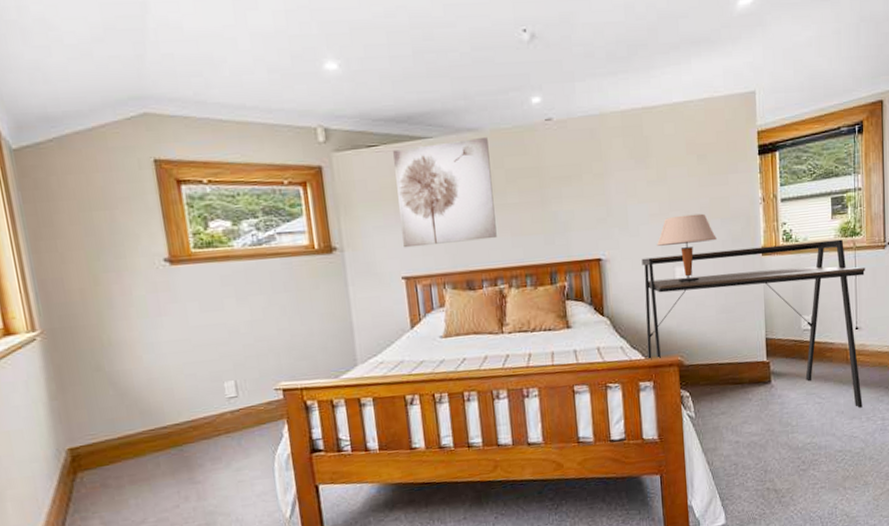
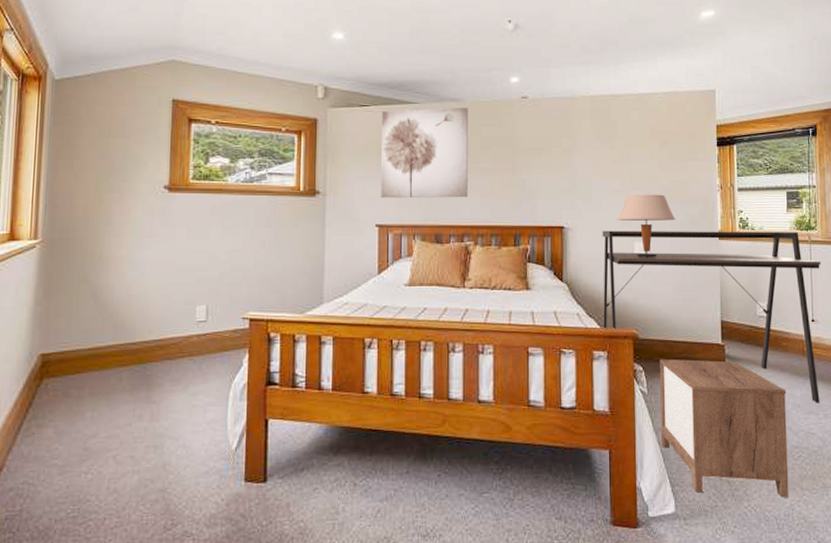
nightstand: none [706,377,833,503] -> present [660,358,789,498]

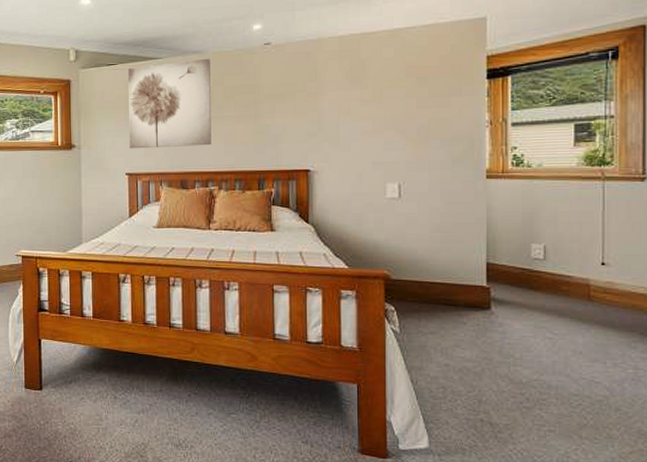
desk: present [602,230,821,403] -> none [351,168,617,351]
table lamp: present [618,194,675,257] -> none [368,133,434,199]
nightstand: present [660,358,789,498] -> none [414,299,565,445]

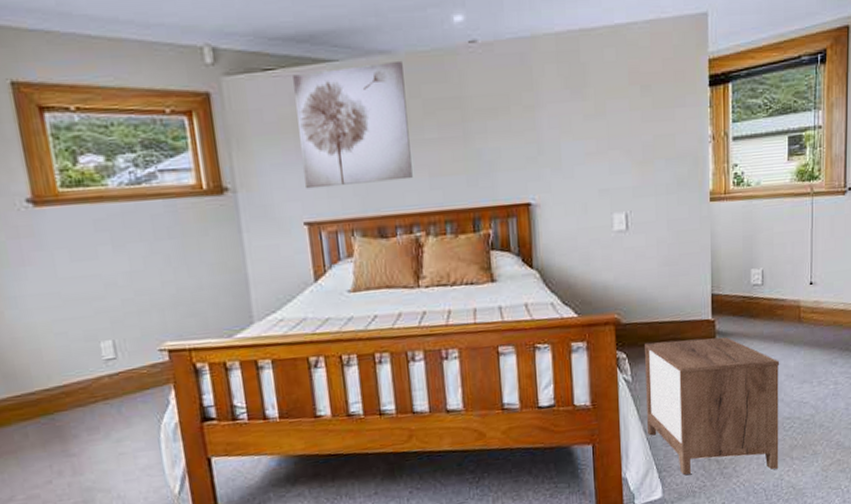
nightstand: none [414,299,565,445] -> present [645,336,780,475]

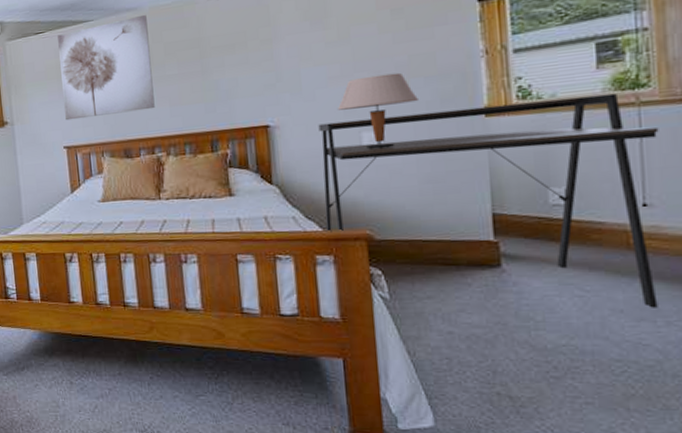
desk: none [576,183,823,371] -> present [318,93,659,308]
table lamp: none [594,152,660,231] -> present [338,72,418,149]
nightstand: present [645,336,780,475] -> none [405,260,607,419]

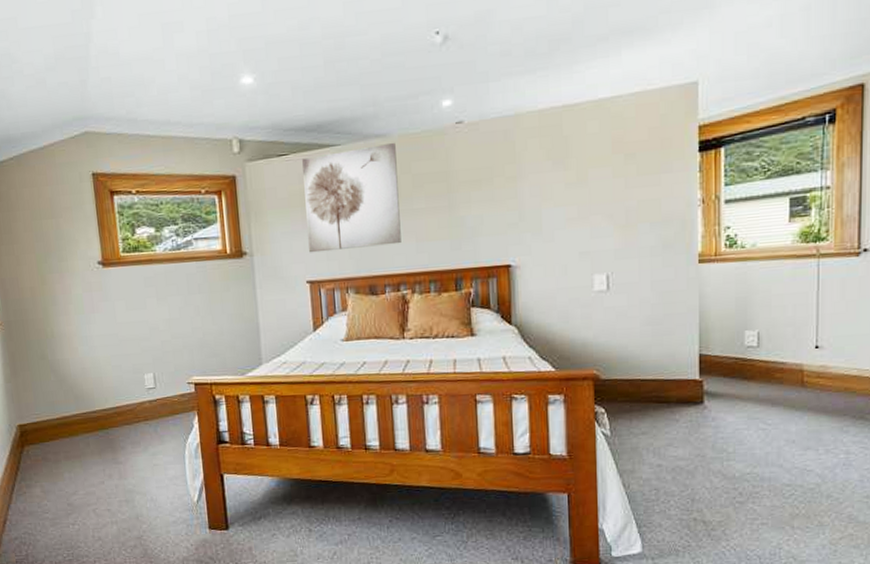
desk: present [318,93,659,308] -> none [555,245,832,438]
table lamp: present [338,72,418,149] -> none [574,217,644,292]

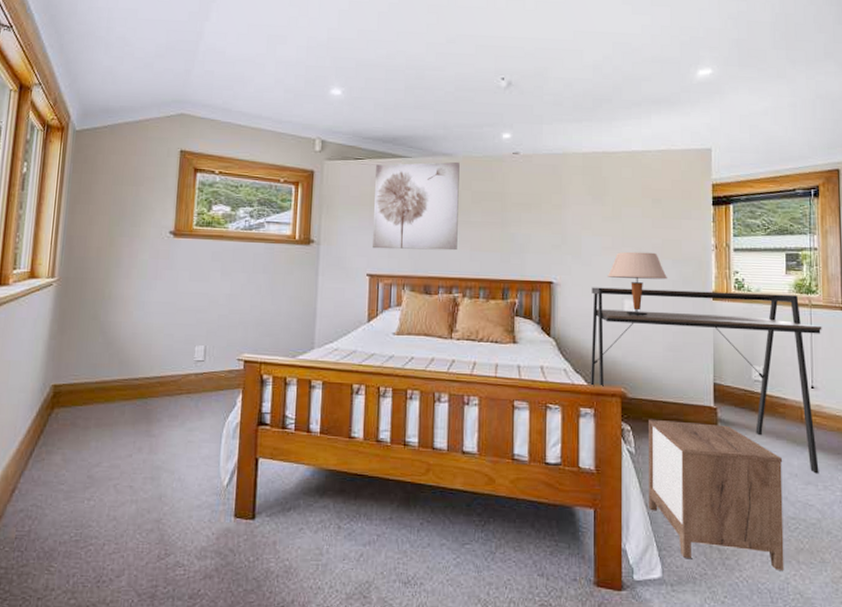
desk: none [555,245,832,438] -> present [589,287,822,474]
table lamp: none [574,217,644,292] -> present [608,251,667,316]
nightstand: none [625,397,779,537] -> present [649,419,784,570]

